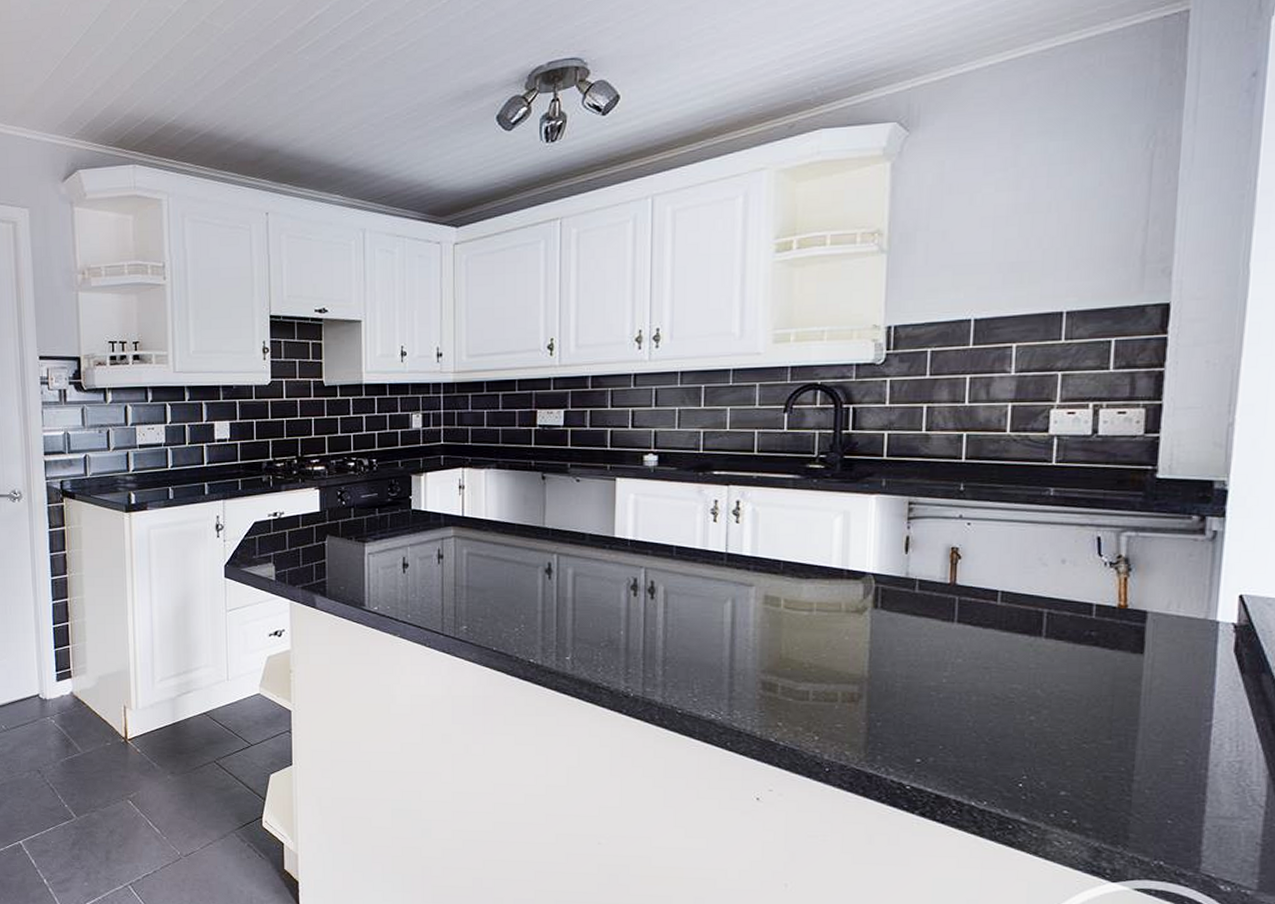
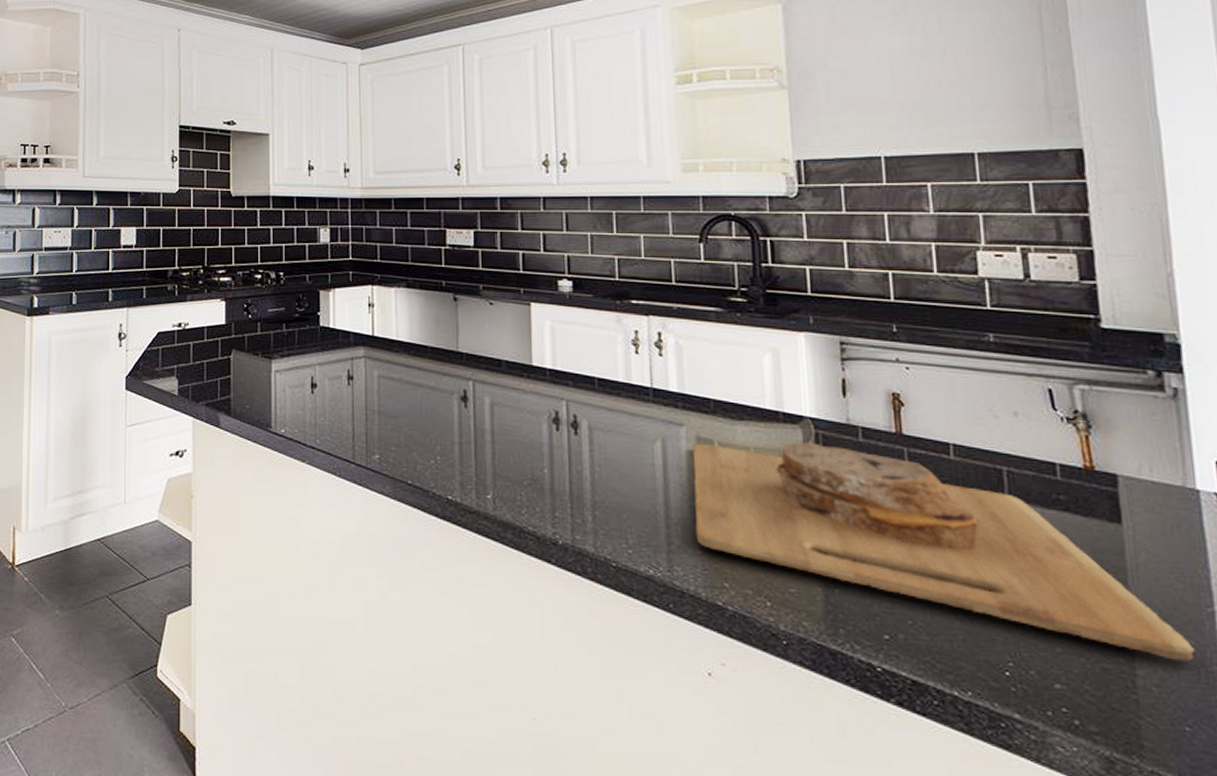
cutting board: none [756,596,1188,768] -> present [692,442,1195,662]

